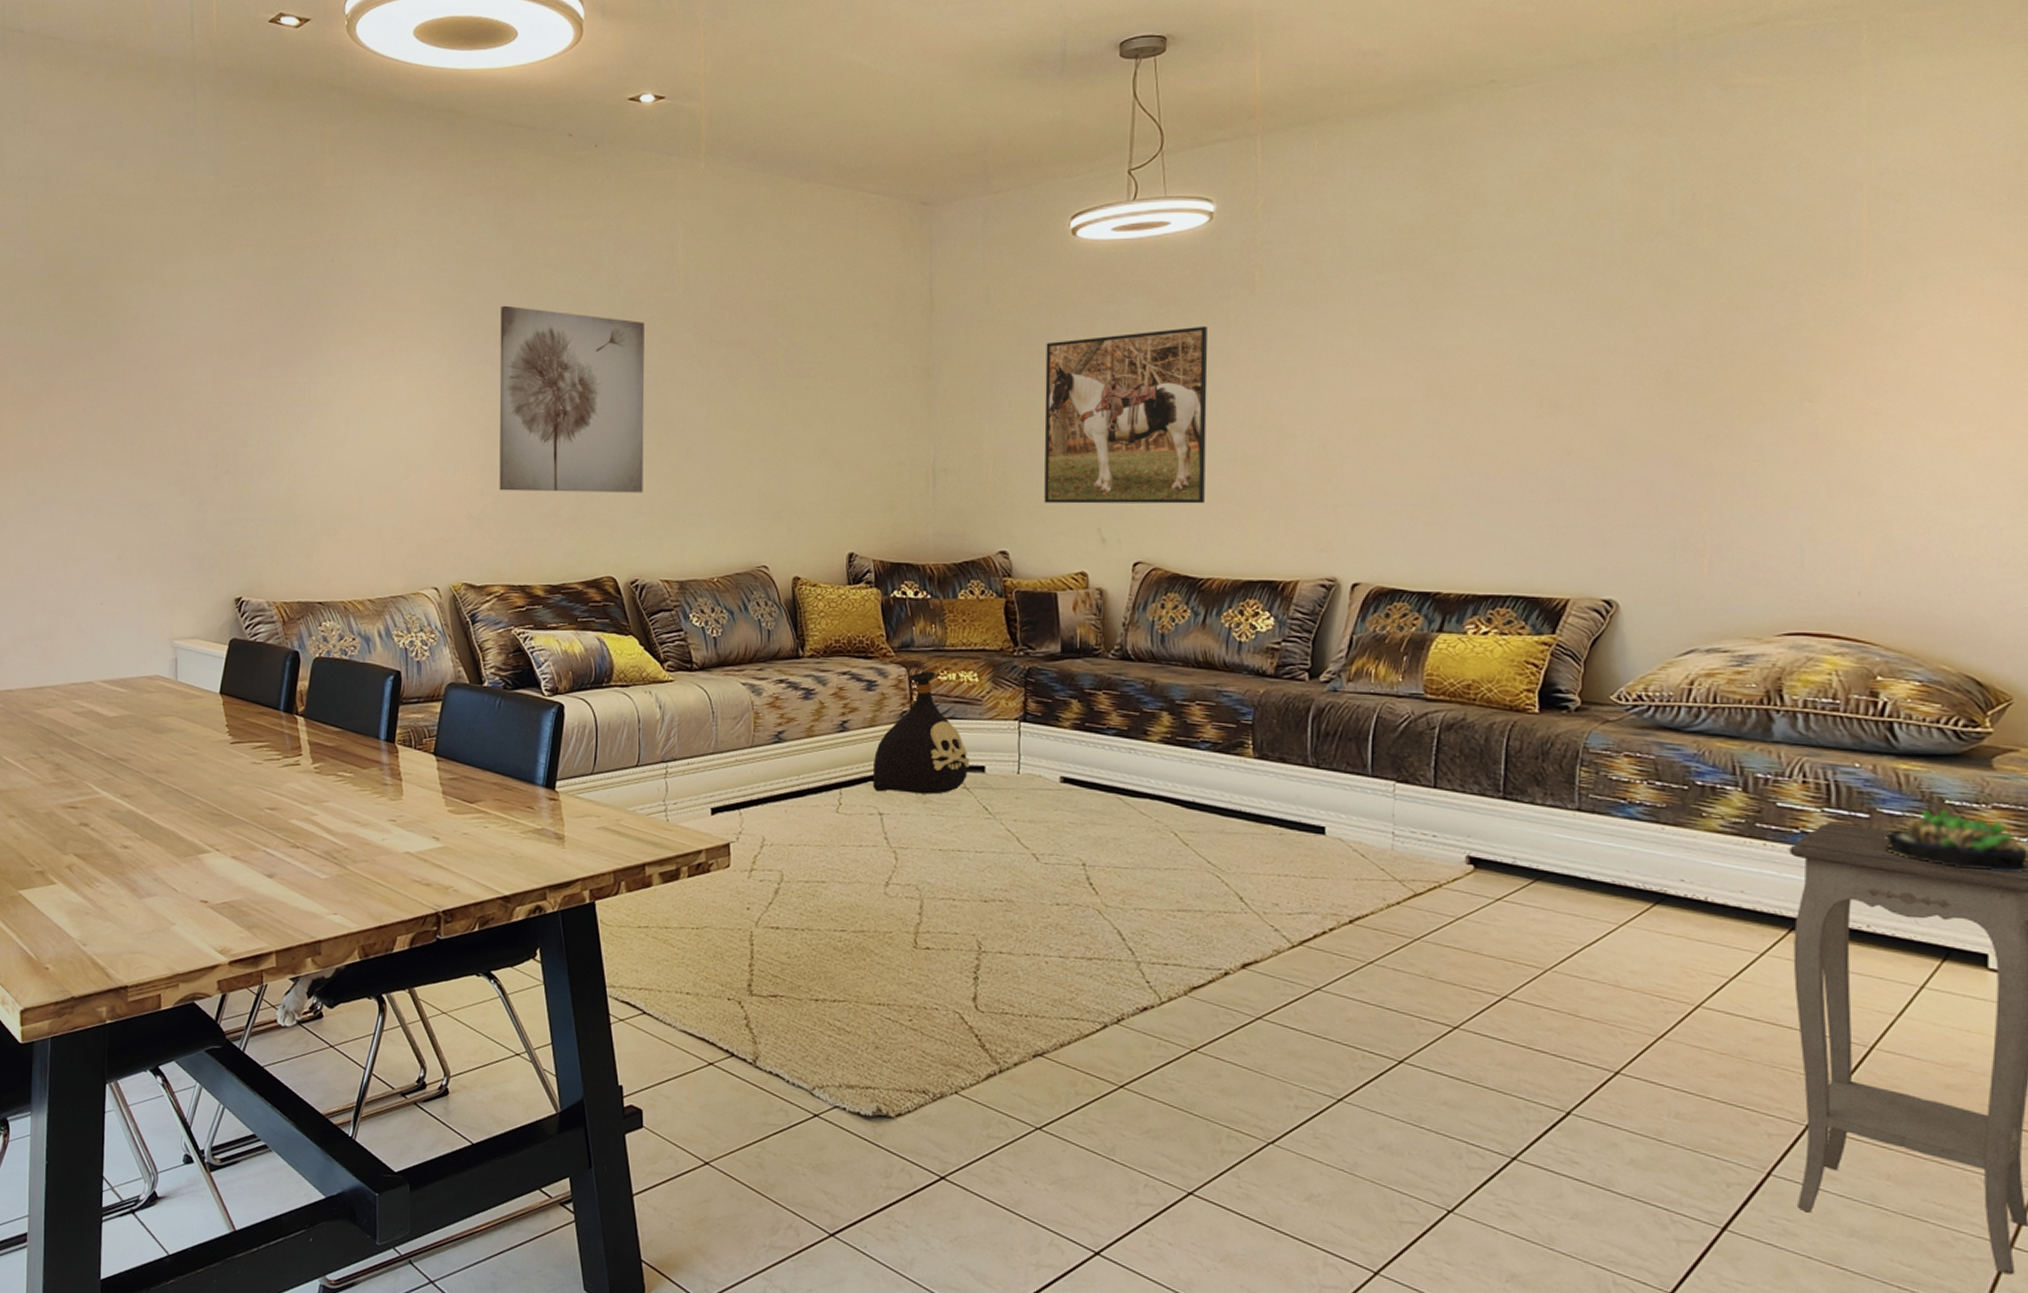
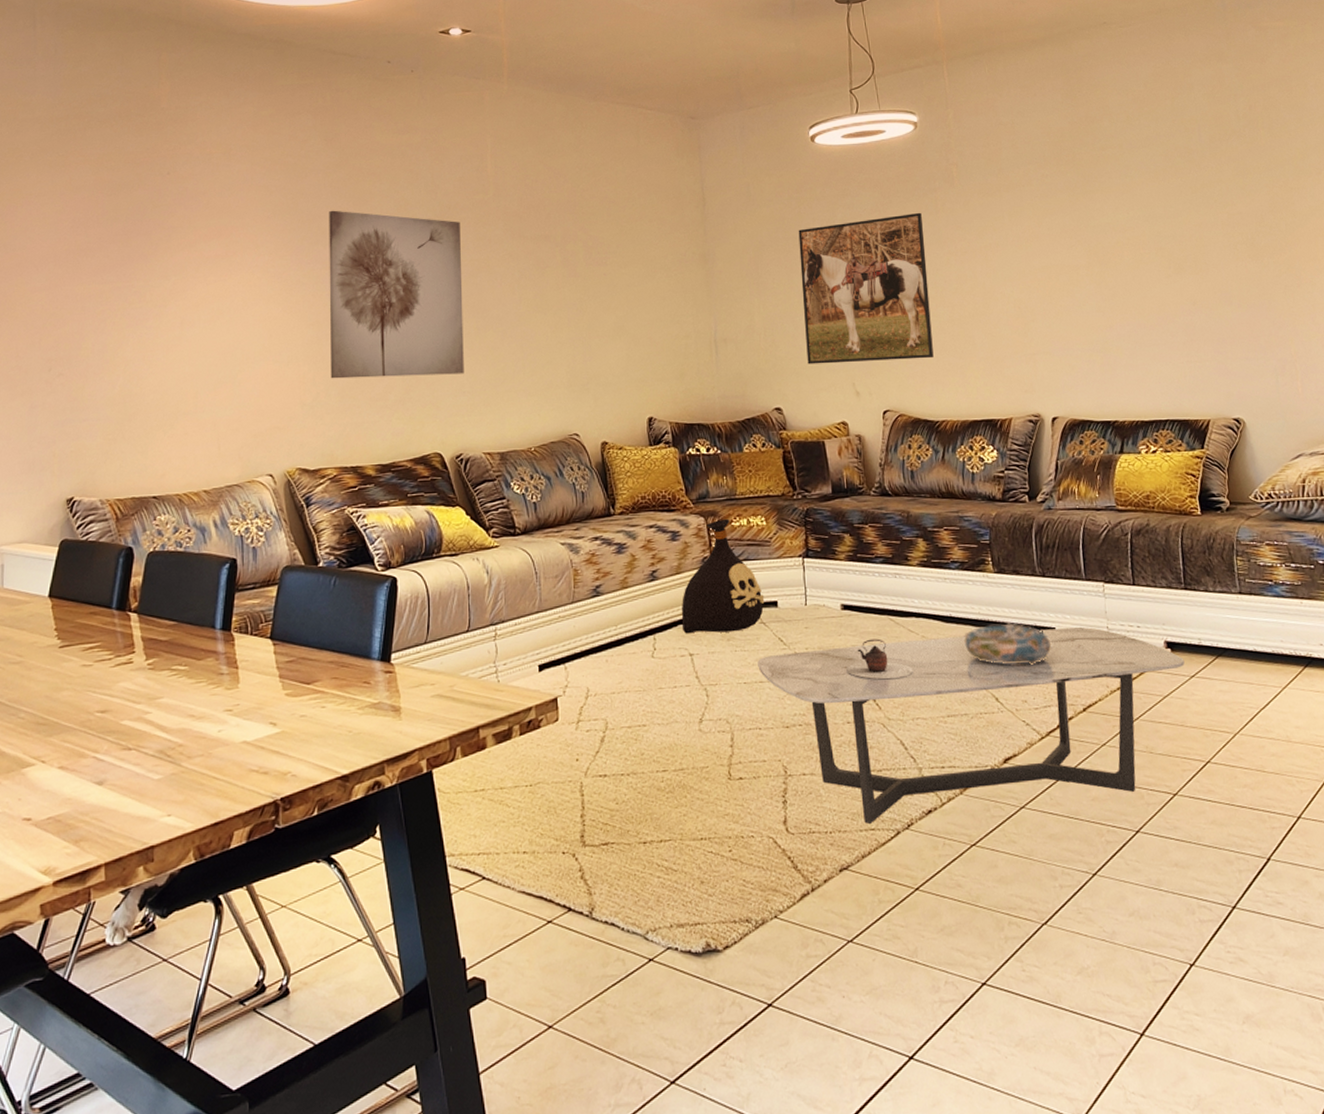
coffee table: none [957,822,1490,1018] -> present [758,627,1185,824]
teapot: none [1061,817,1142,864] -> present [846,638,914,680]
decorative bowl: none [1207,816,1318,865] -> present [964,623,1052,666]

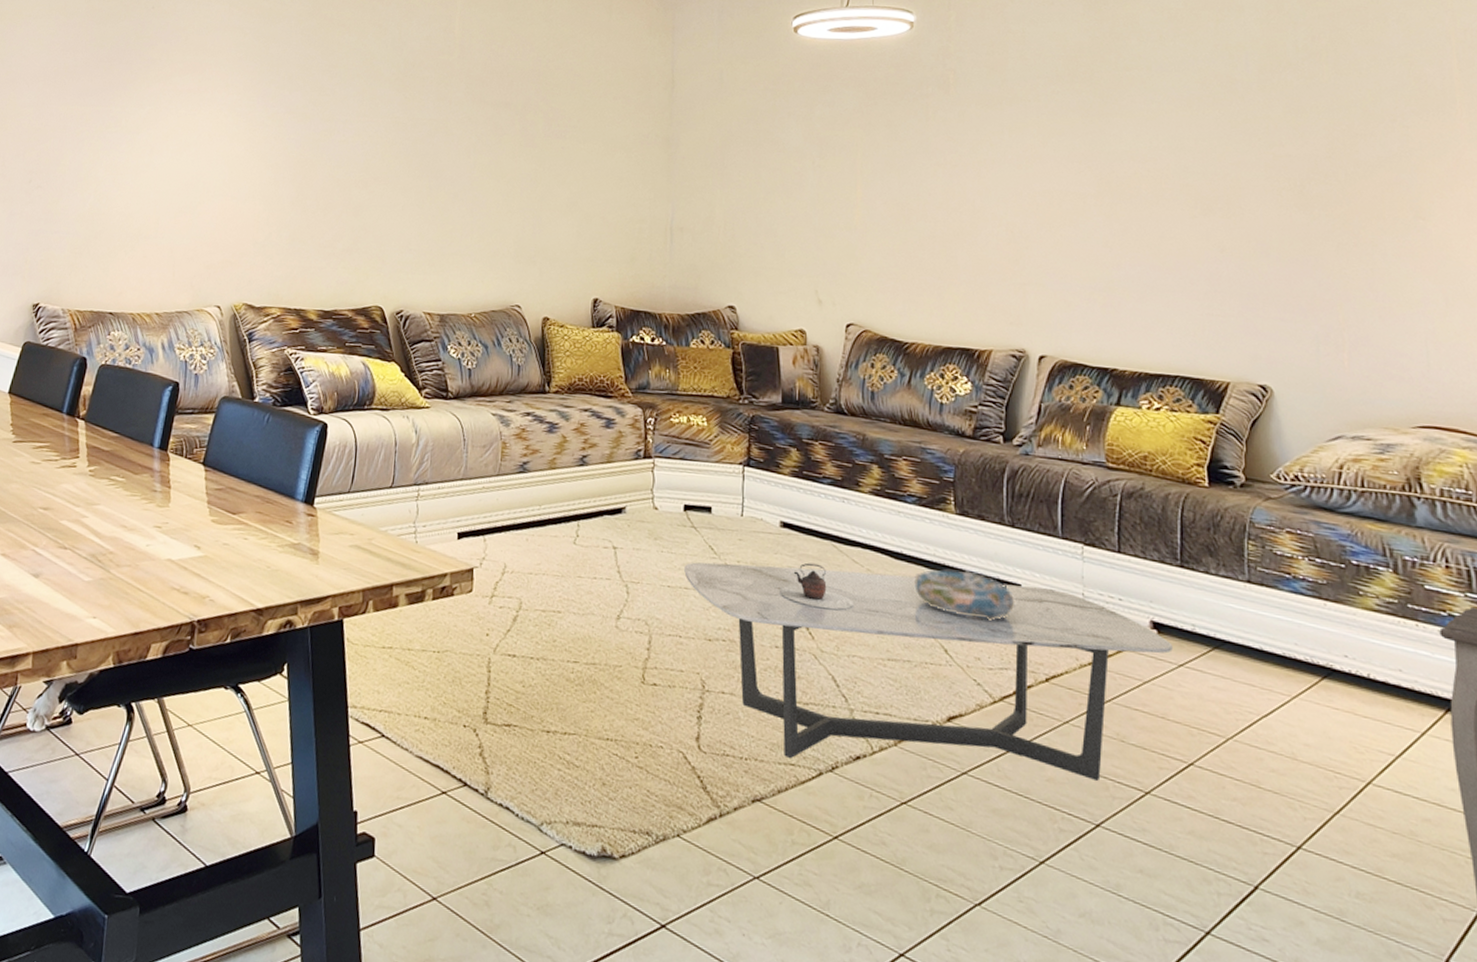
wall art: present [329,210,464,379] -> none [283,57,423,232]
bag: present [681,518,765,634] -> none [608,413,698,532]
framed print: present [798,212,934,365] -> none [768,117,910,275]

